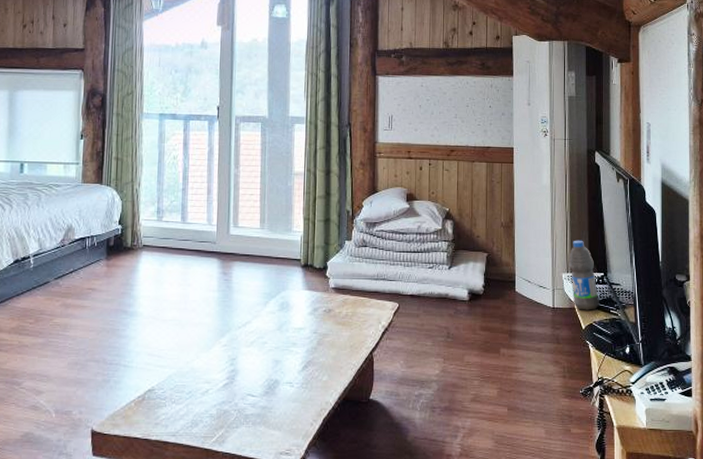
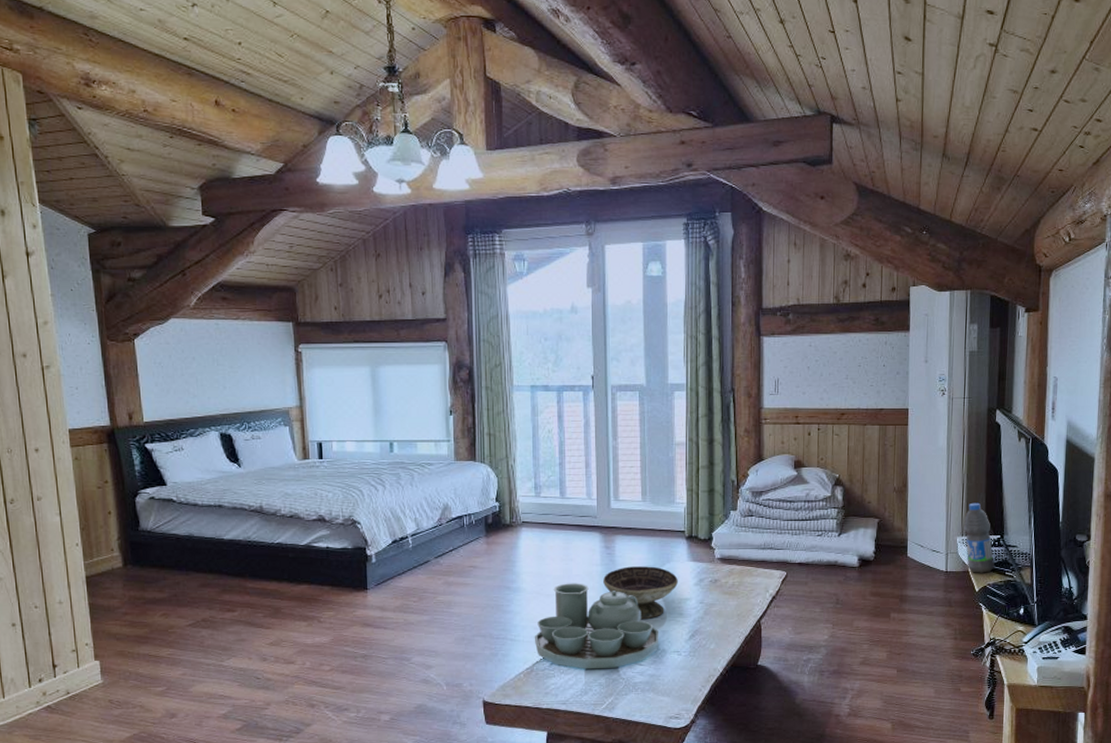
tea set: none [147,308,273,400] -> present [534,583,660,670]
decorative bowl: none [219,293,293,348] -> present [603,566,678,619]

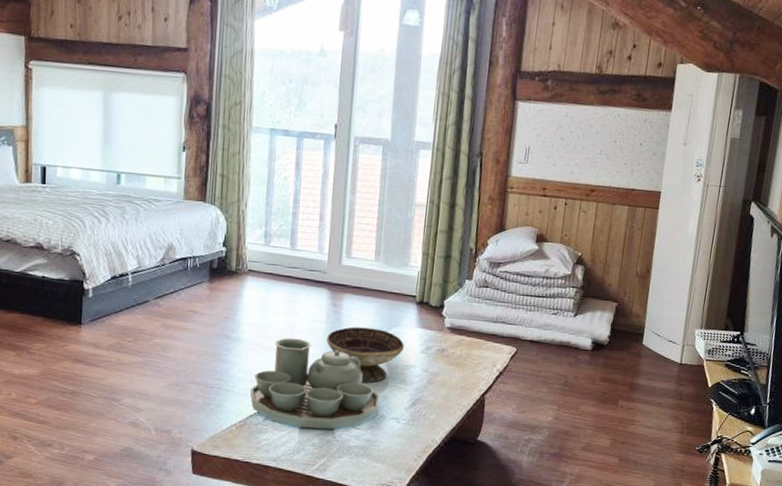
water bottle: present [963,502,996,573] -> none [703,295,732,369]

